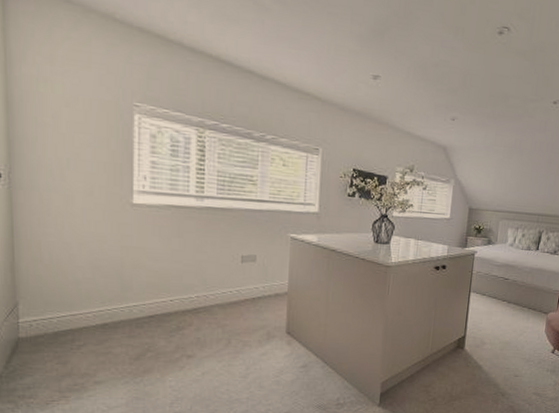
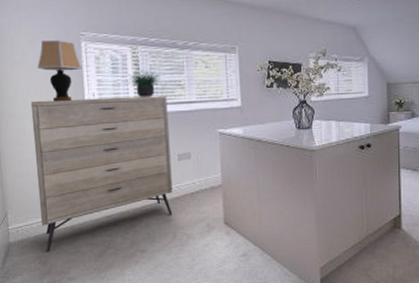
dresser: none [60,174,235,351] -> present [30,96,173,252]
table lamp: none [73,104,133,181] -> present [37,40,83,102]
potted plant: none [191,156,230,190] -> present [128,68,161,98]

